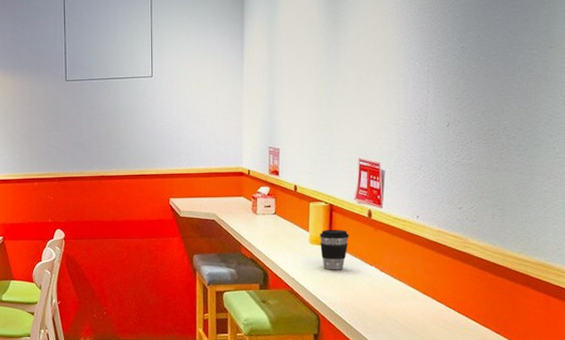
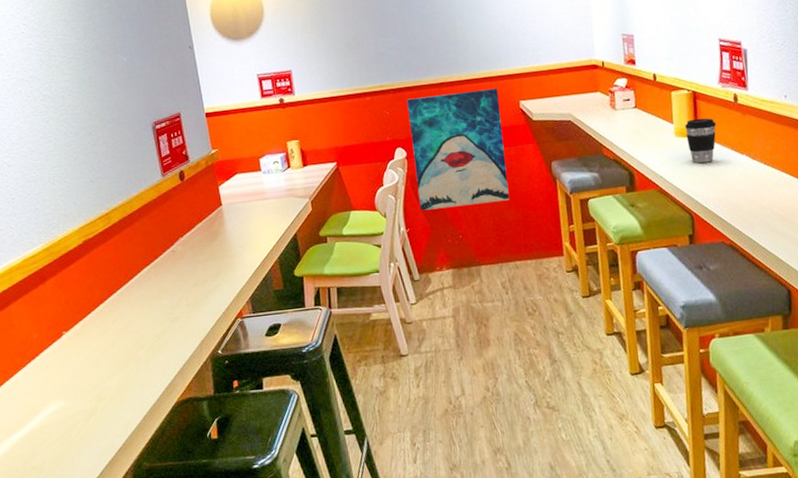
wall art: none [69,184,152,287] -> present [406,87,510,211]

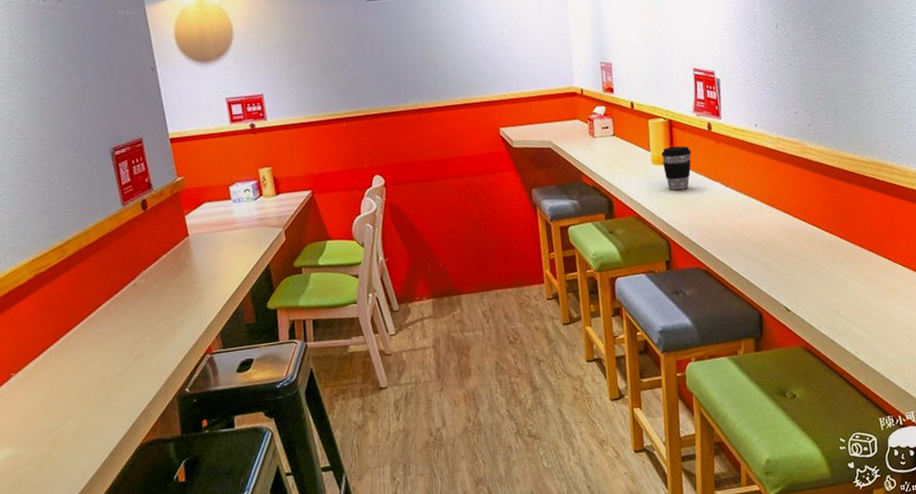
wall art: present [406,87,510,211] -> none [384,114,490,240]

